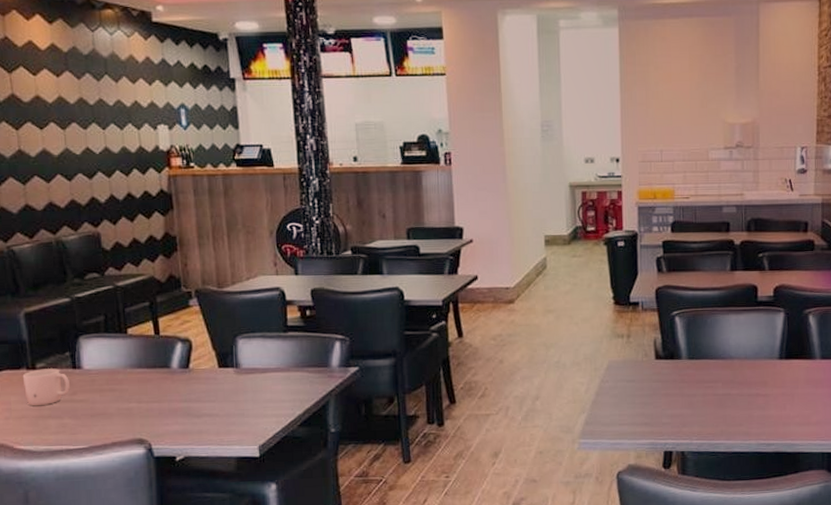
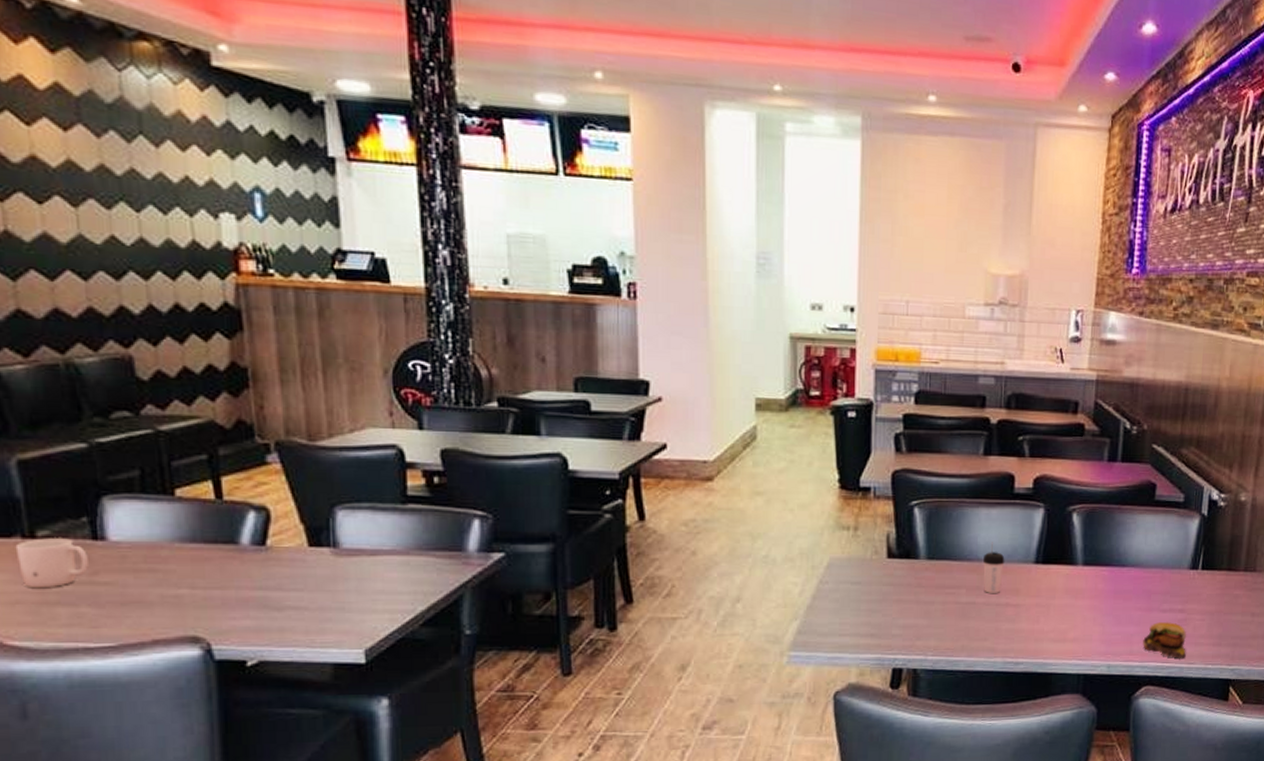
beverage cup: none [734,342,753,386] -> present [982,542,1005,593]

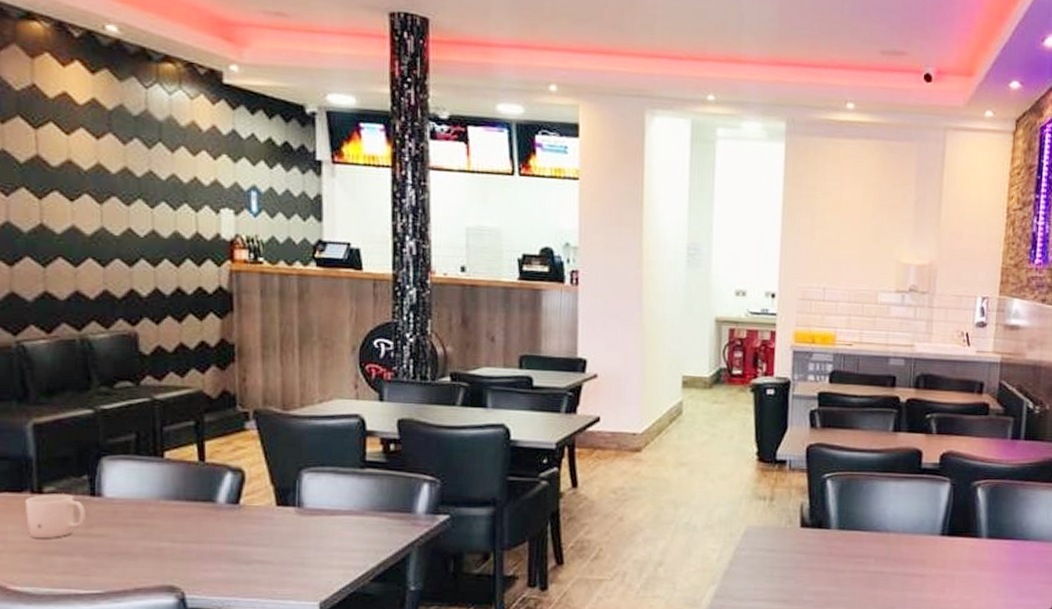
beverage cup: present [982,542,1005,593] -> none [890,514,912,563]

